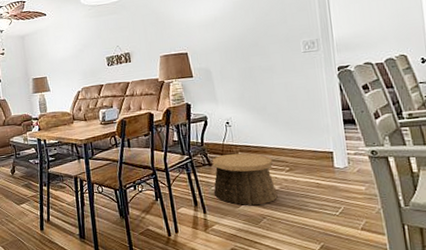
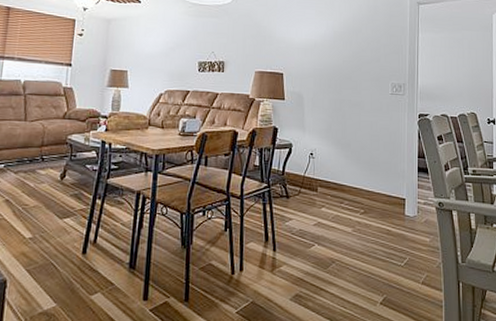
basket: present [212,153,278,205] -> none [287,187,350,247]

